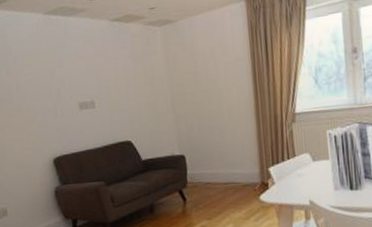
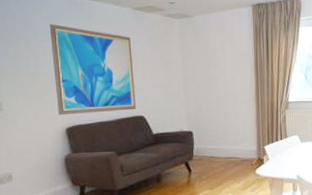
wall art: none [27,47,122,146] -> present [49,24,136,115]

